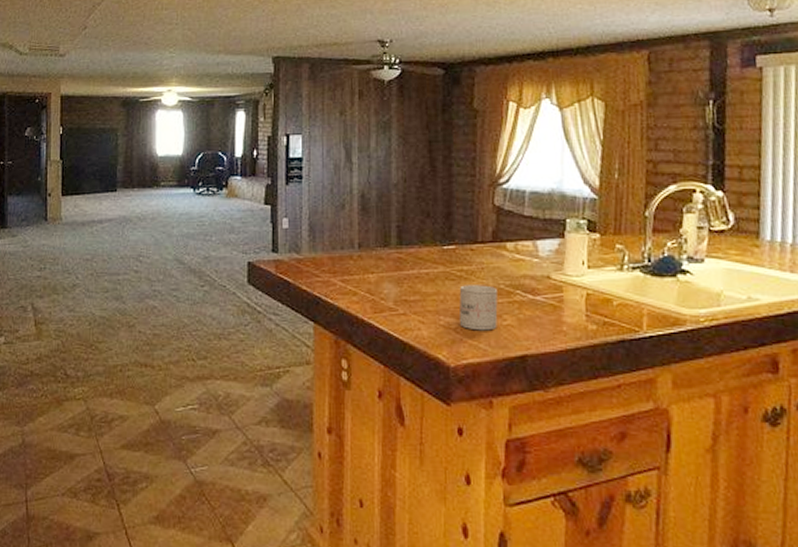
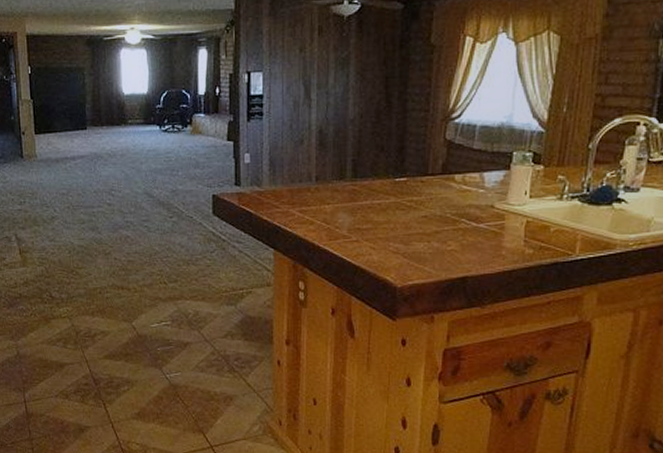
mug: present [459,285,498,331] -> none [407,214,443,255]

